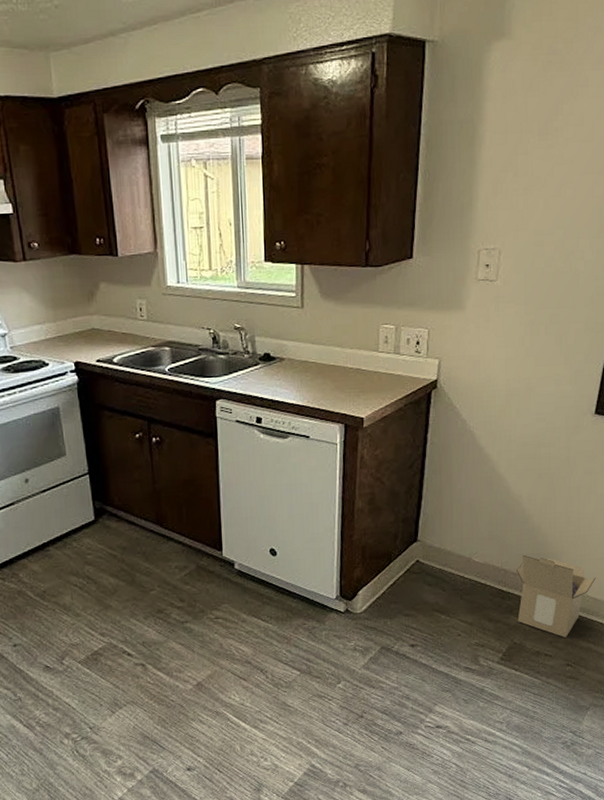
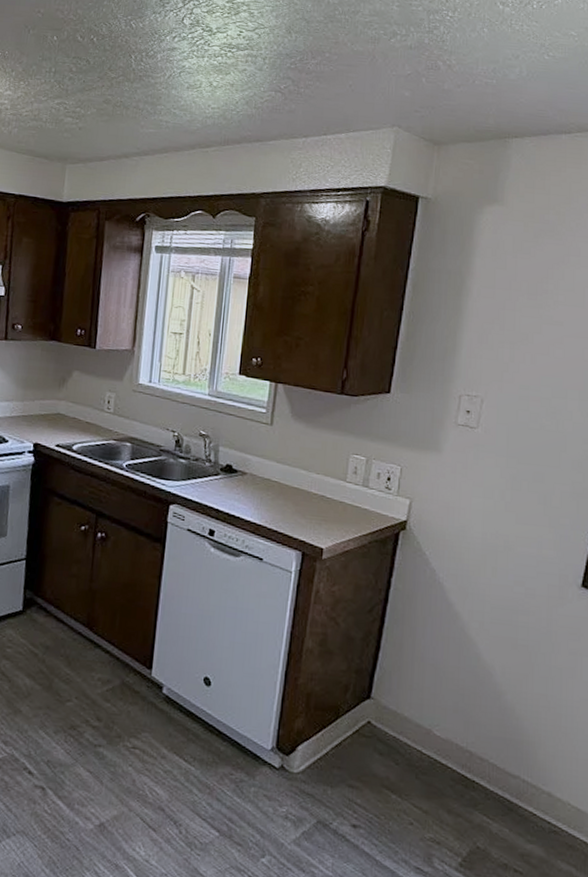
cardboard box: present [515,555,596,637] -> none [482,737,580,852]

